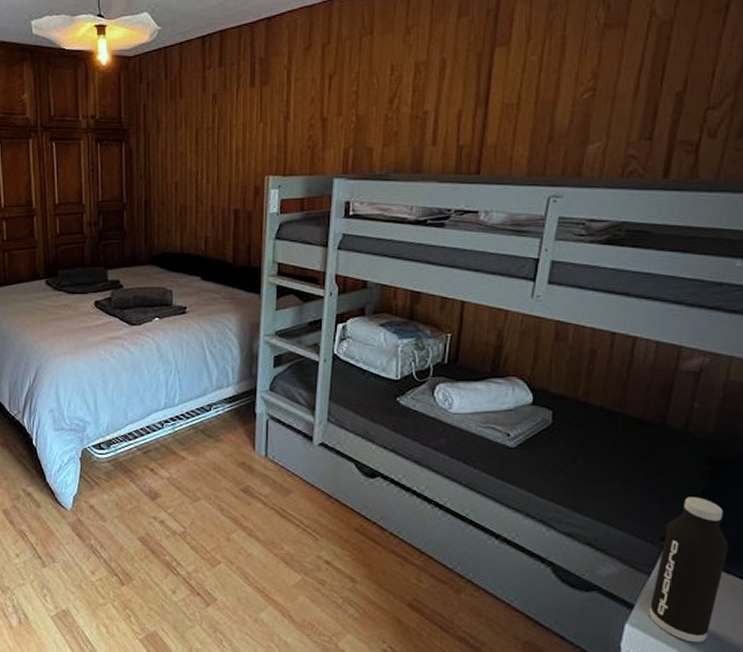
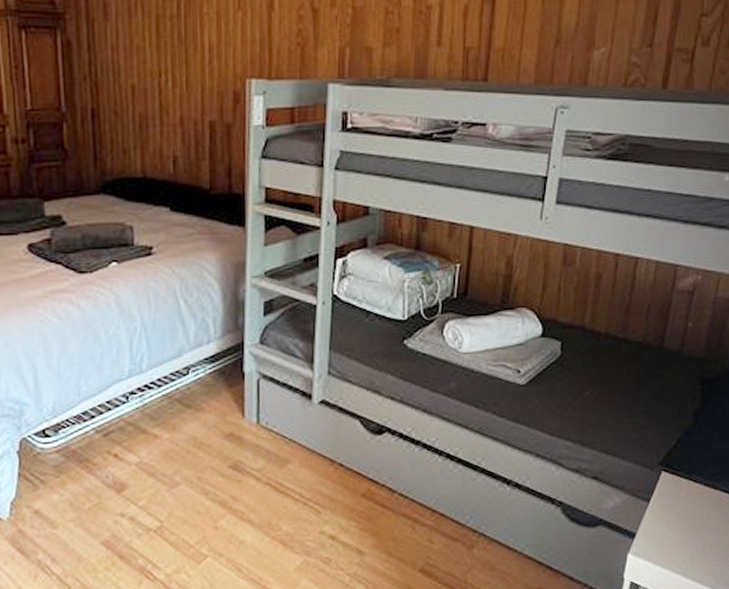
water bottle: present [648,497,729,643] -> none [648,417,716,562]

